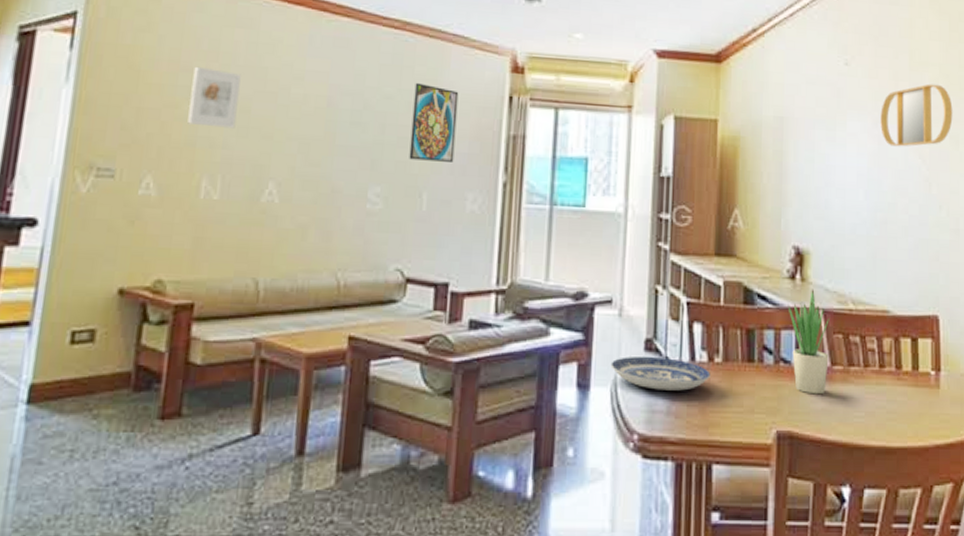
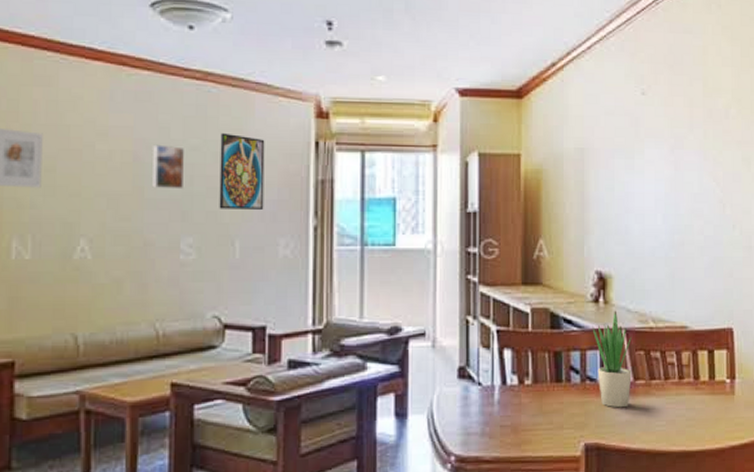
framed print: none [343,91,378,138] -> present [151,144,184,190]
plate: present [610,355,711,391] -> none [426,382,521,414]
home mirror: present [880,84,953,147] -> none [676,109,745,171]

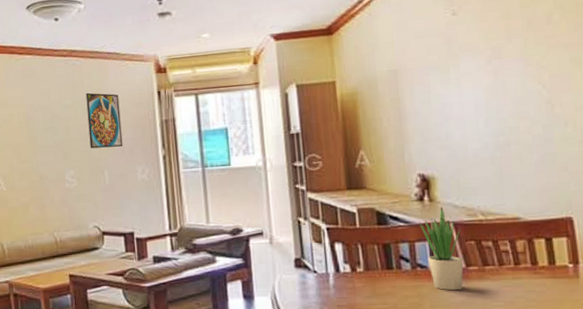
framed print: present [151,144,184,190] -> none [38,106,63,139]

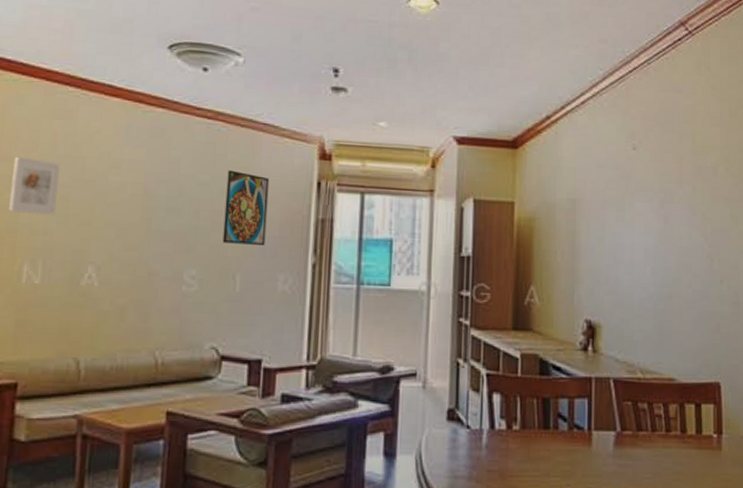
potted plant: present [419,207,464,291] -> none [580,359,619,458]

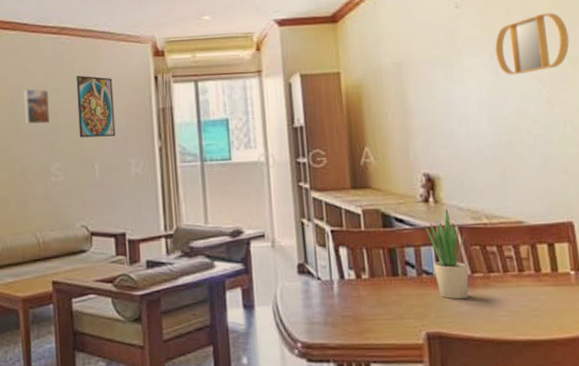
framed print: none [159,178,192,223] -> present [23,89,50,125]
potted plant: none [580,359,619,458] -> present [424,209,469,300]
home mirror: none [666,166,733,226] -> present [495,13,570,75]

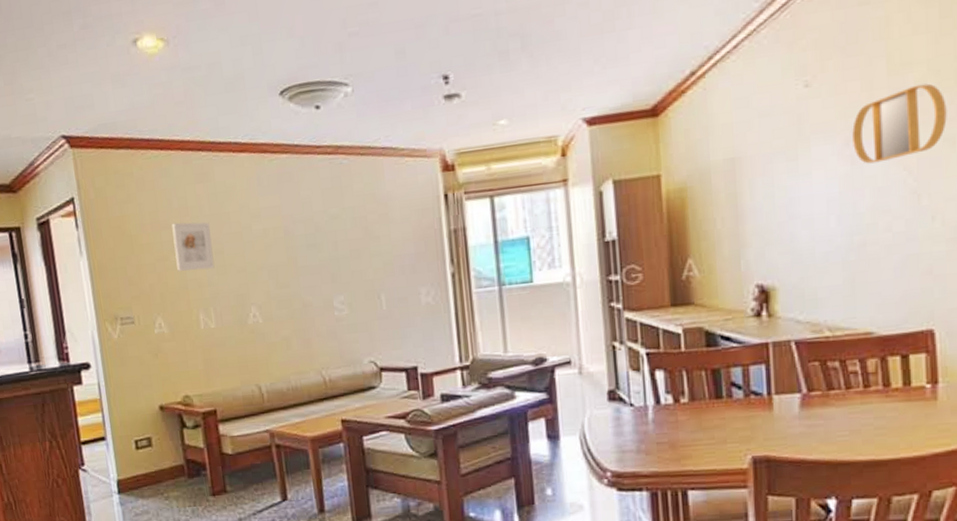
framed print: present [23,89,50,125] -> none [298,217,330,257]
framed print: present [76,75,116,138] -> none [356,198,403,268]
potted plant: present [424,209,469,300] -> none [755,323,805,421]

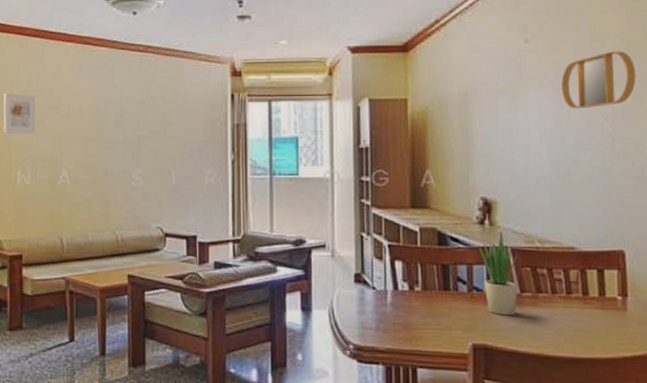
potted plant: none [755,323,805,421] -> present [478,231,518,316]

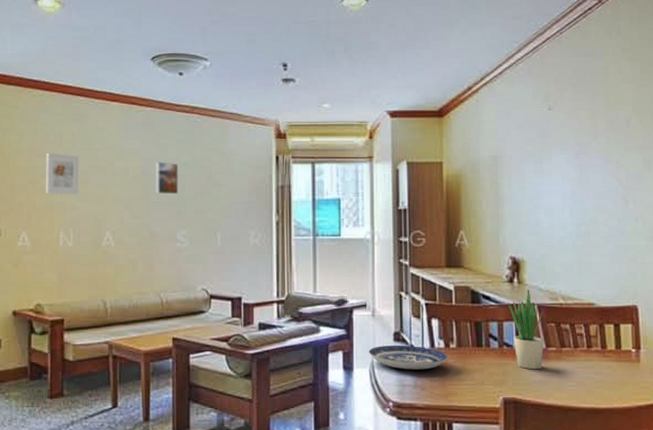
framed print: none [109,101,132,134] -> present [155,162,178,195]
plate: none [327,286,412,313] -> present [368,345,448,370]
home mirror: present [561,51,636,109] -> none [581,119,646,173]

